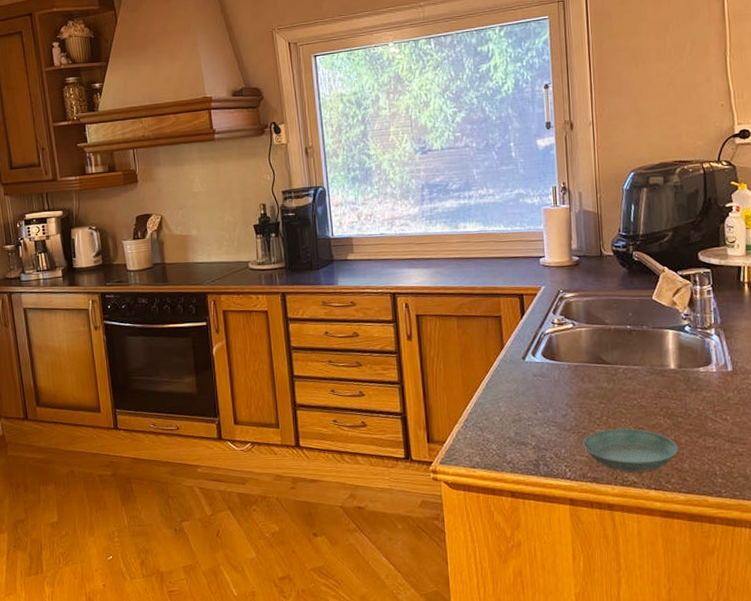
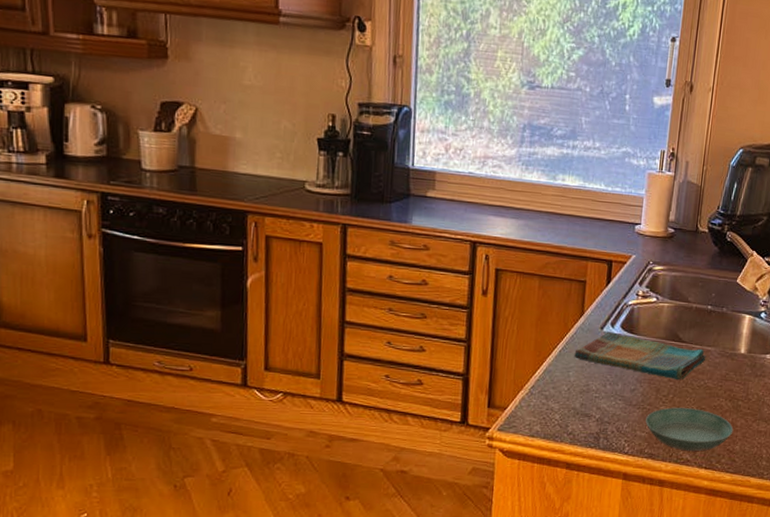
dish towel: none [501,361,635,402] -> present [574,332,707,380]

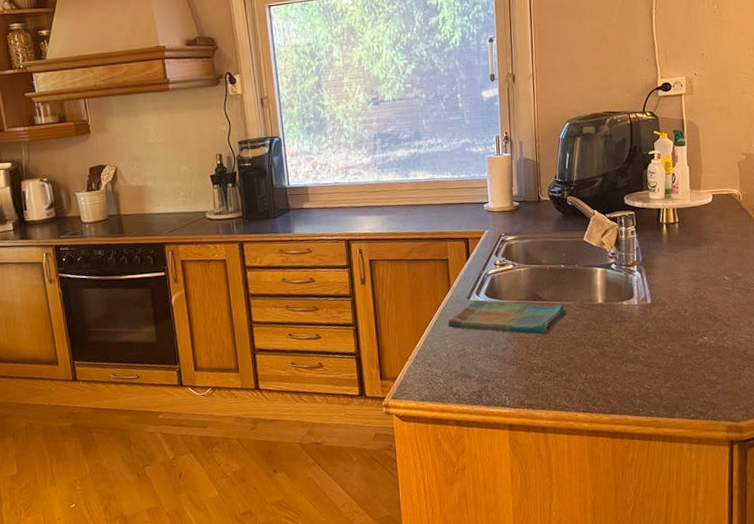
saucer: present [645,407,734,452] -> none [520,358,604,398]

